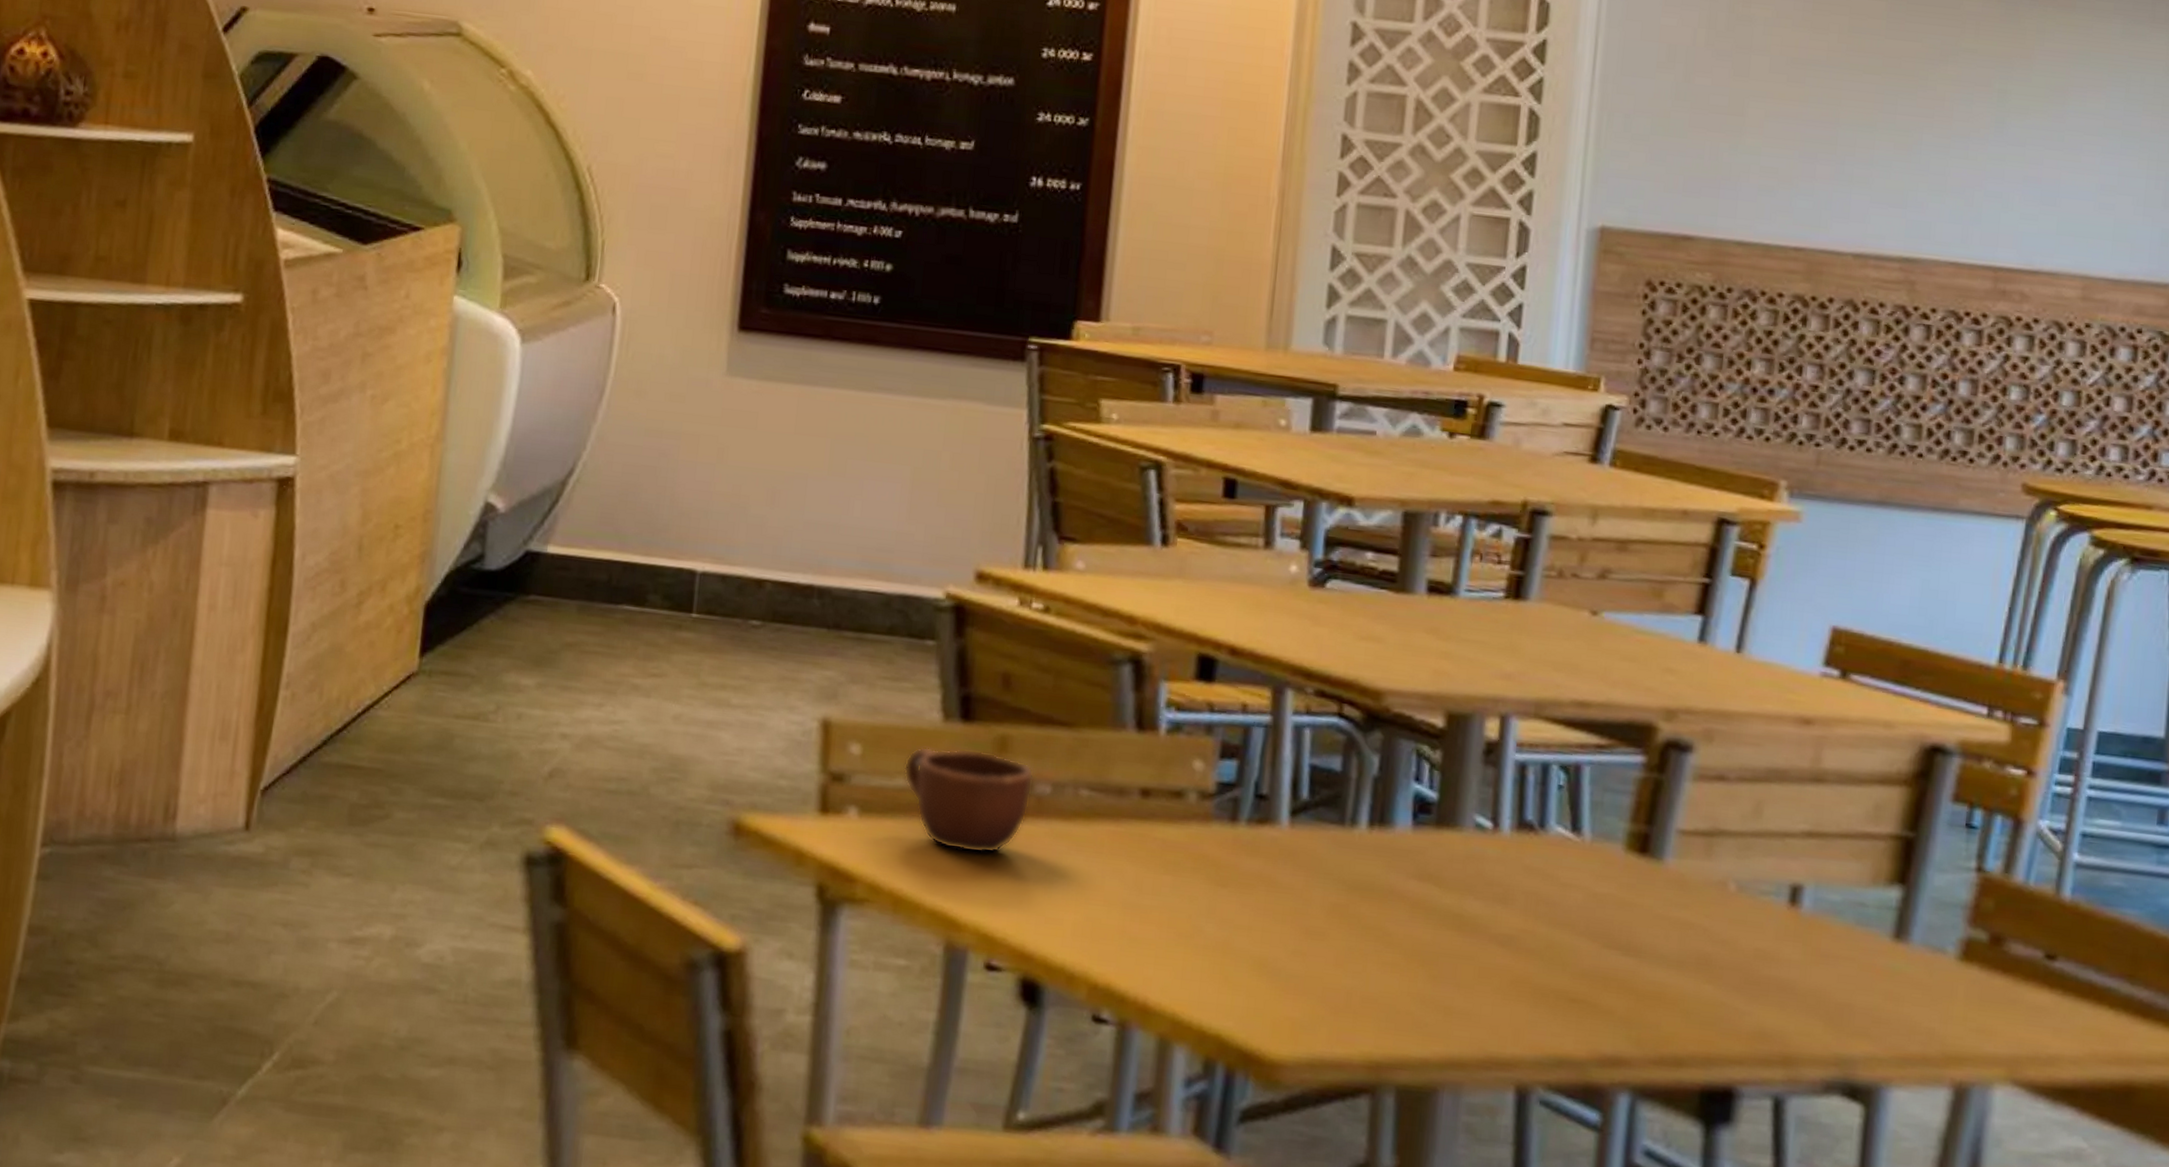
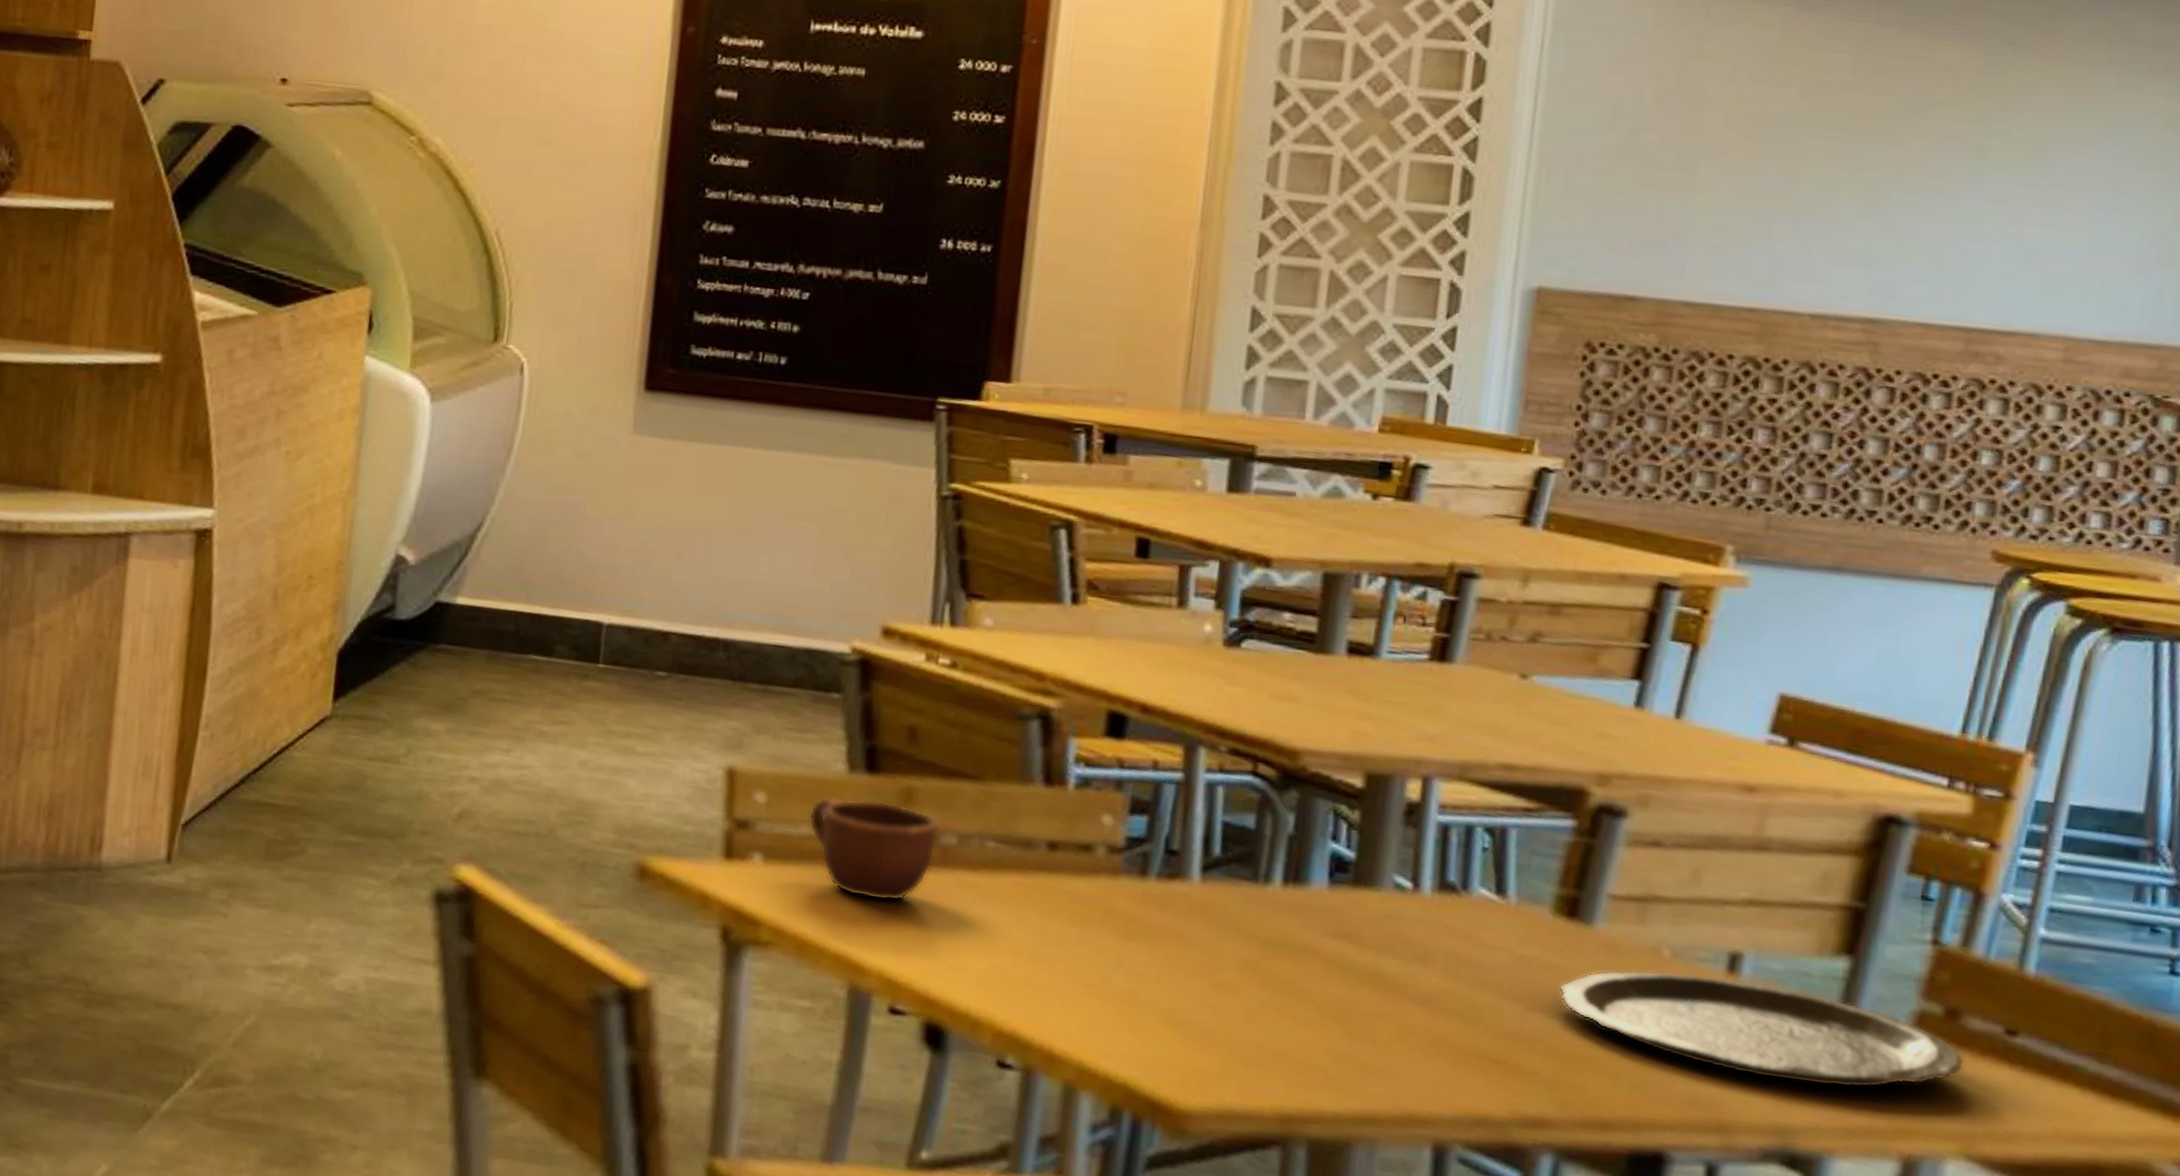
plate: none [1632,905,2009,1017] -> present [1559,970,1964,1089]

